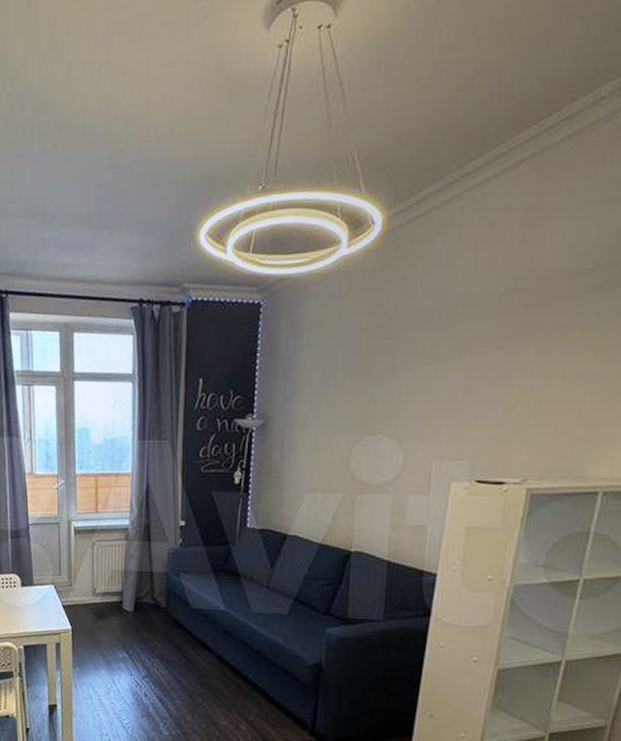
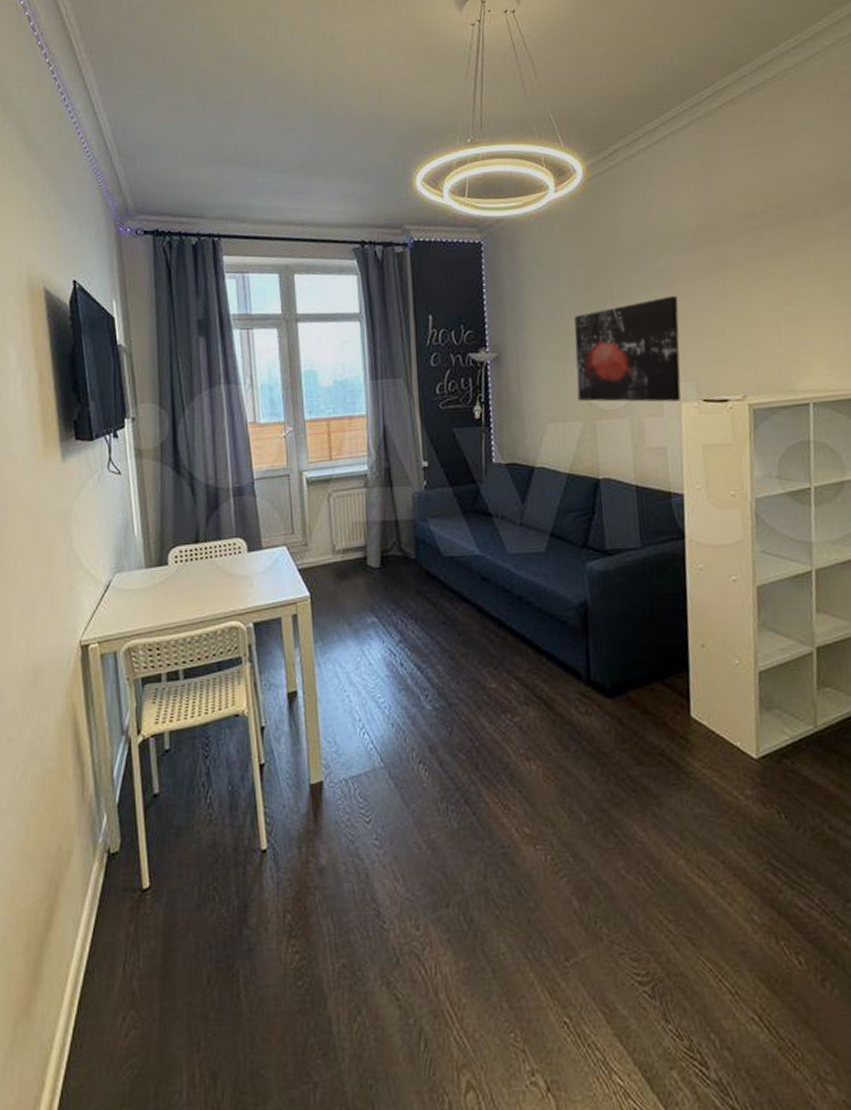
wall art: none [340,366,468,481] -> present [574,295,681,402]

